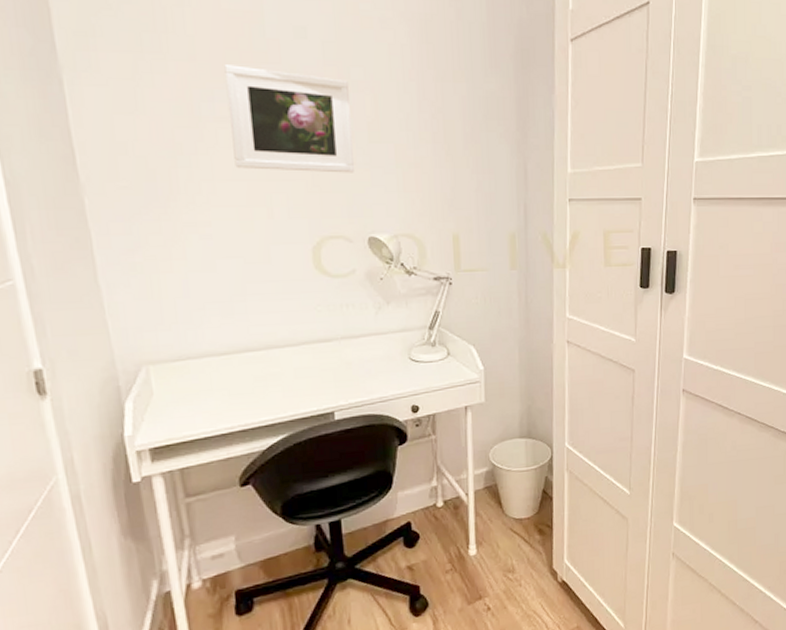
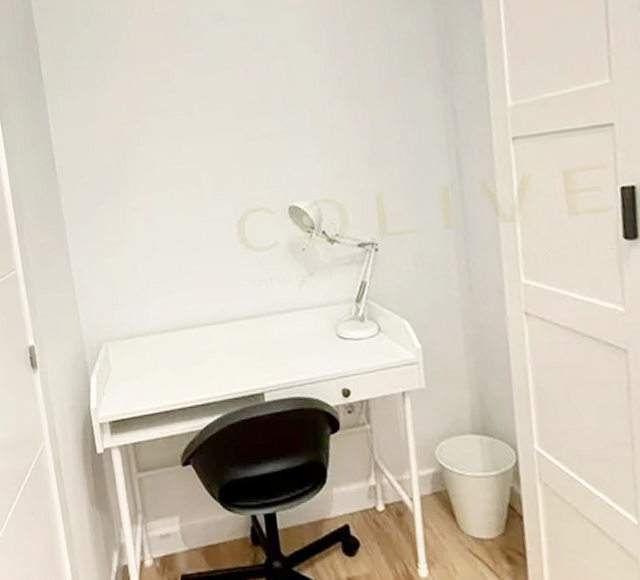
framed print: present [224,65,354,173] -> none [158,52,272,154]

